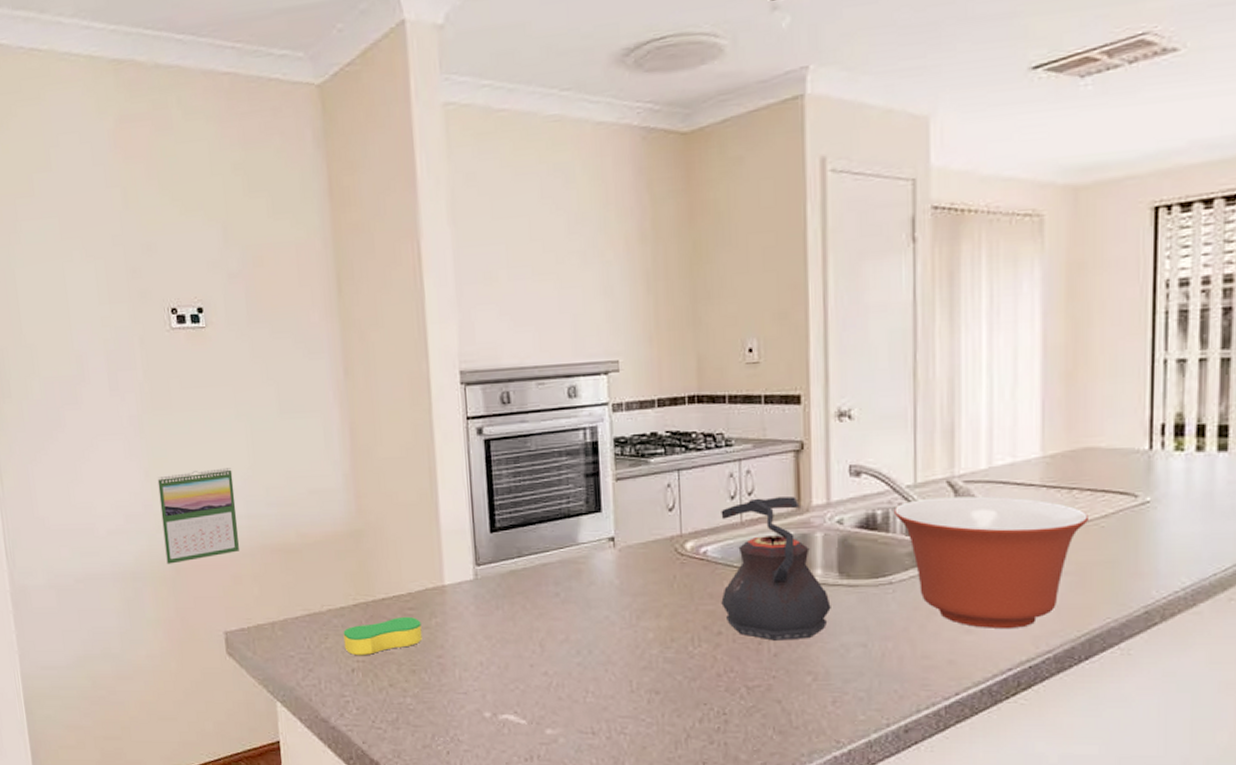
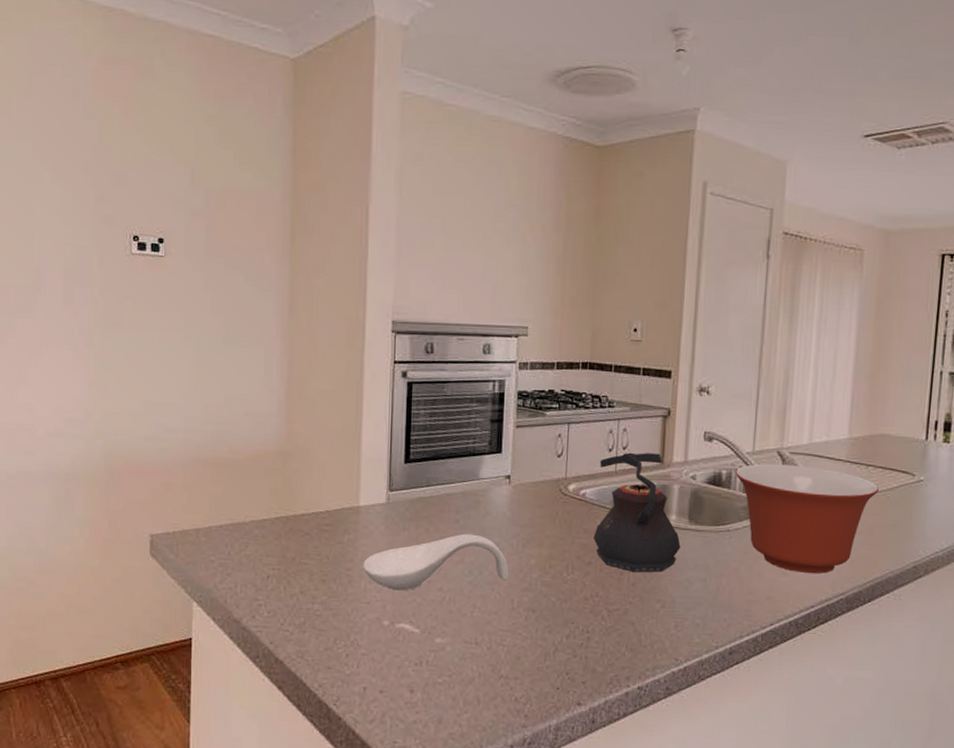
calendar: present [157,468,239,564] -> none [101,385,175,469]
sponge: present [343,616,422,656] -> none [262,531,335,565]
spoon rest: none [455,608,624,678] -> present [363,533,509,591]

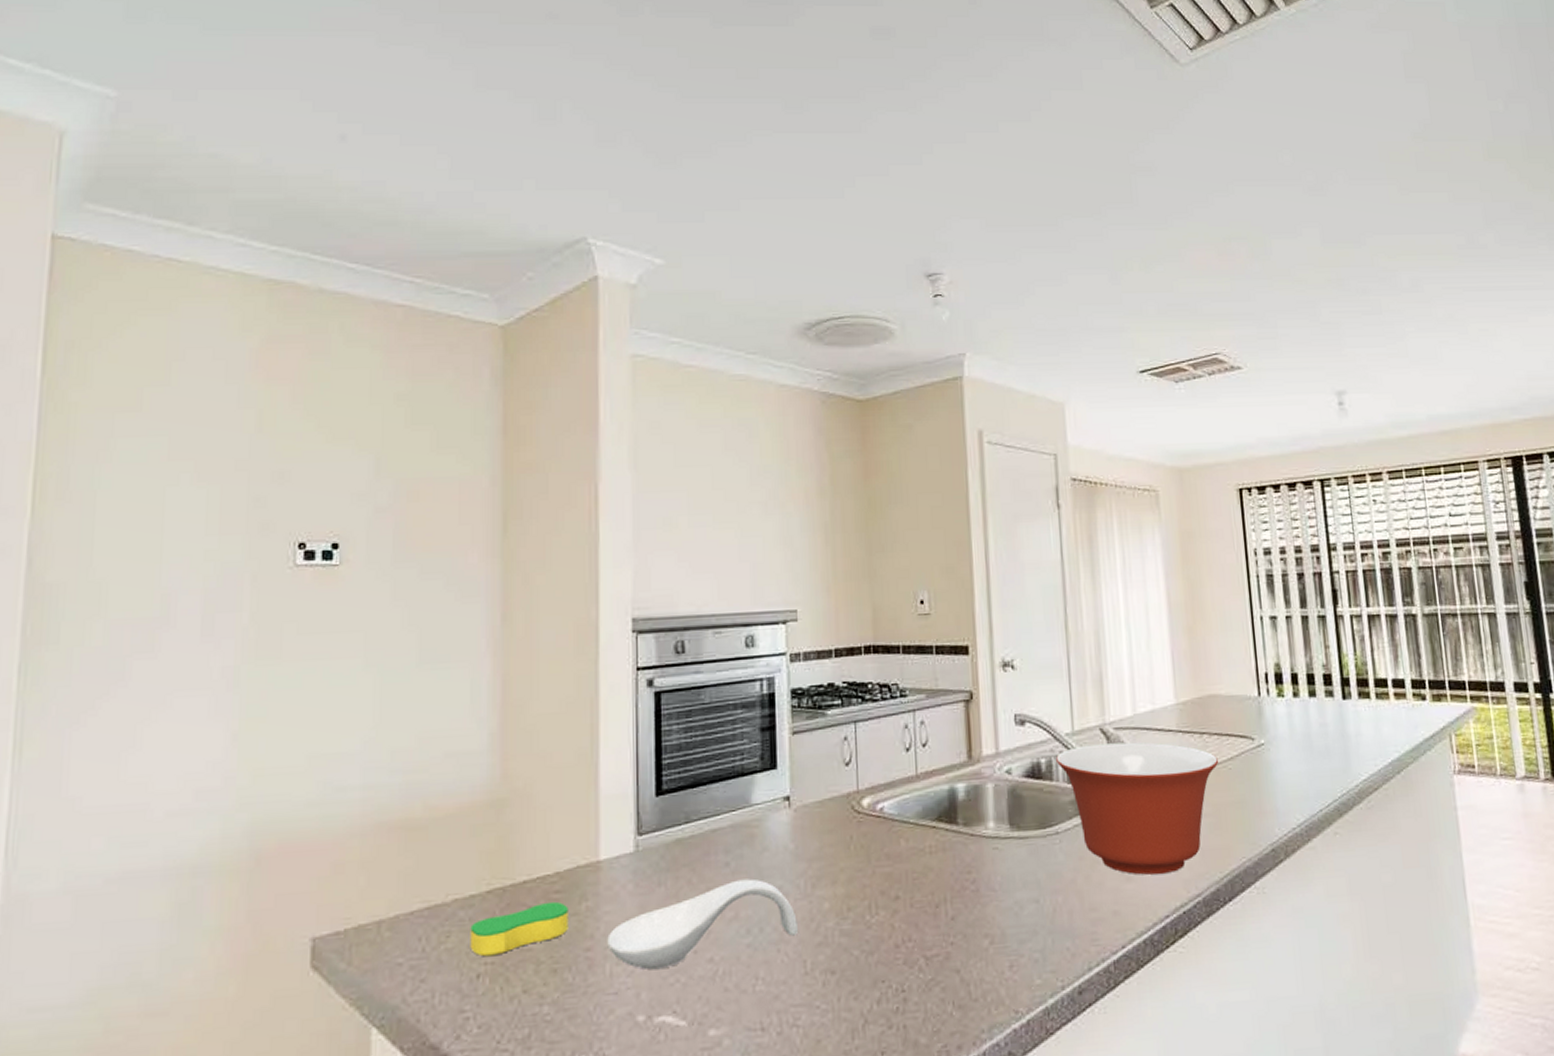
sponge: none [262,531,335,565] -> present [470,901,569,957]
teapot: present [593,452,681,573] -> none [897,747,1004,903]

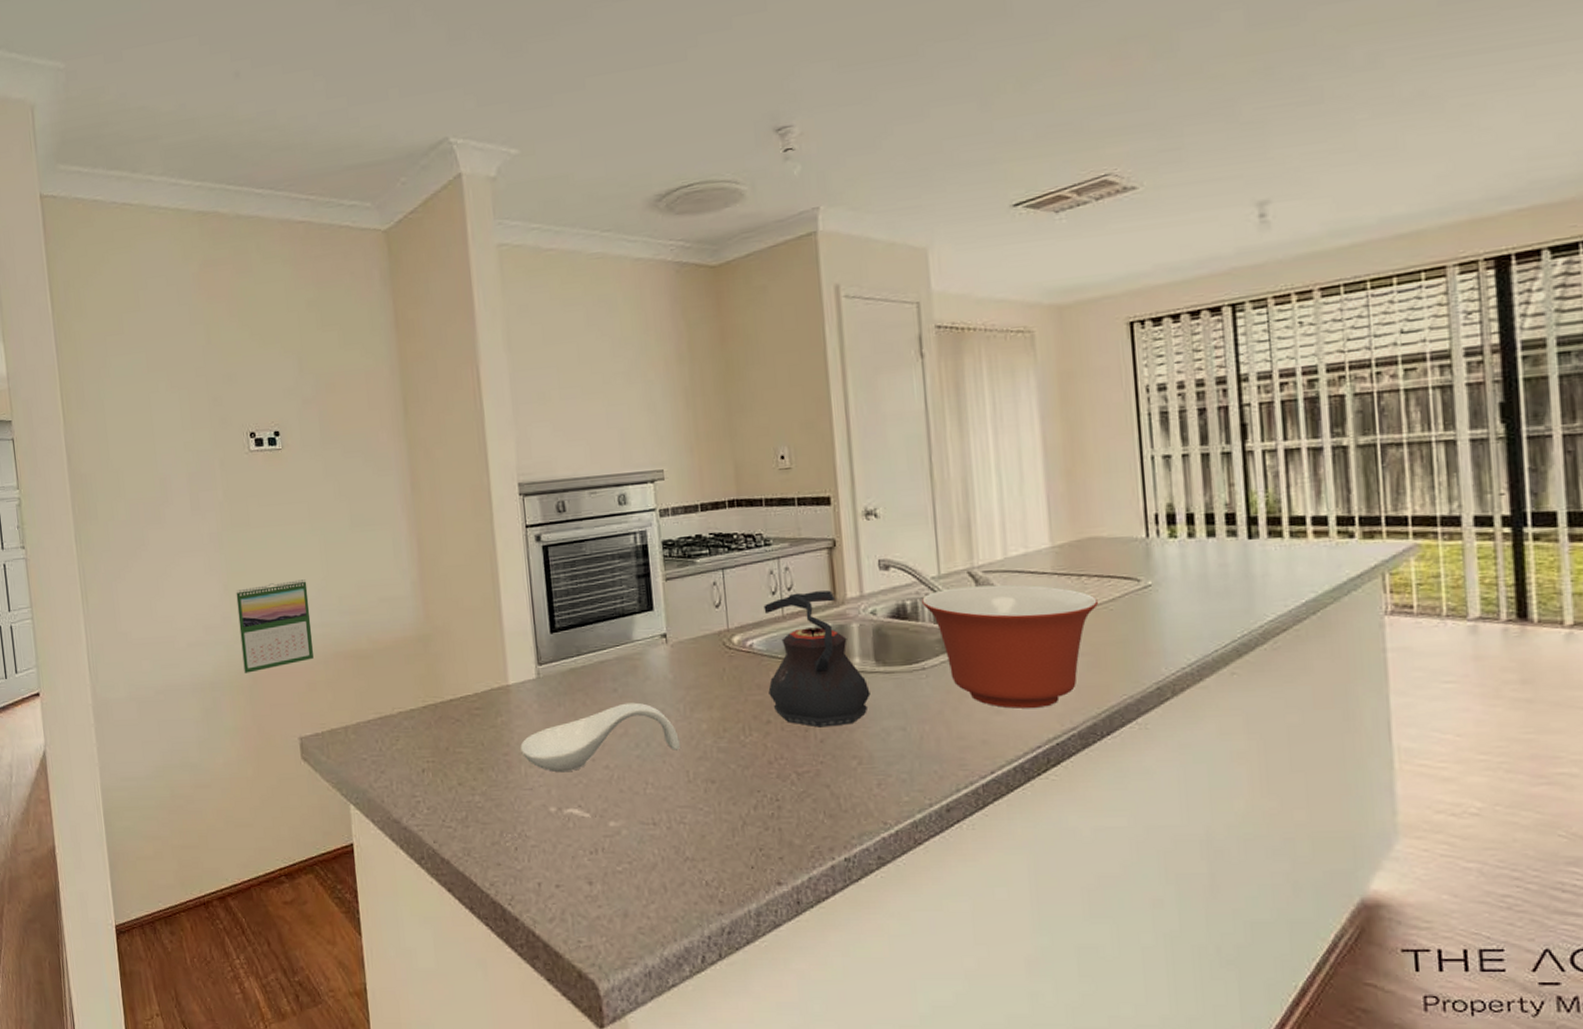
calendar: none [244,728,350,852] -> present [236,579,314,673]
sponge: present [470,901,569,957] -> none [413,716,489,757]
teapot: none [897,747,1004,903] -> present [763,590,871,728]

